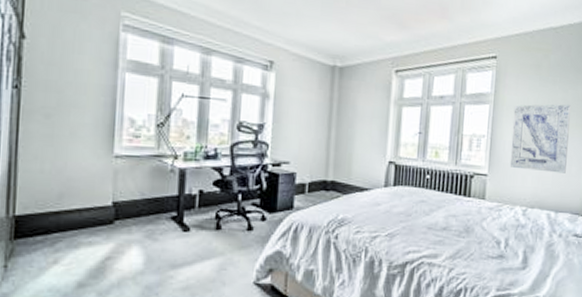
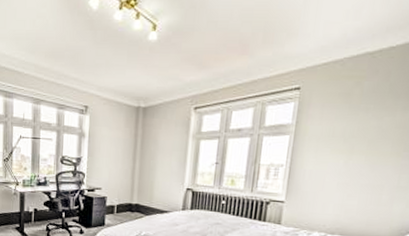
wall art: present [509,104,571,173] -> none [309,131,386,202]

